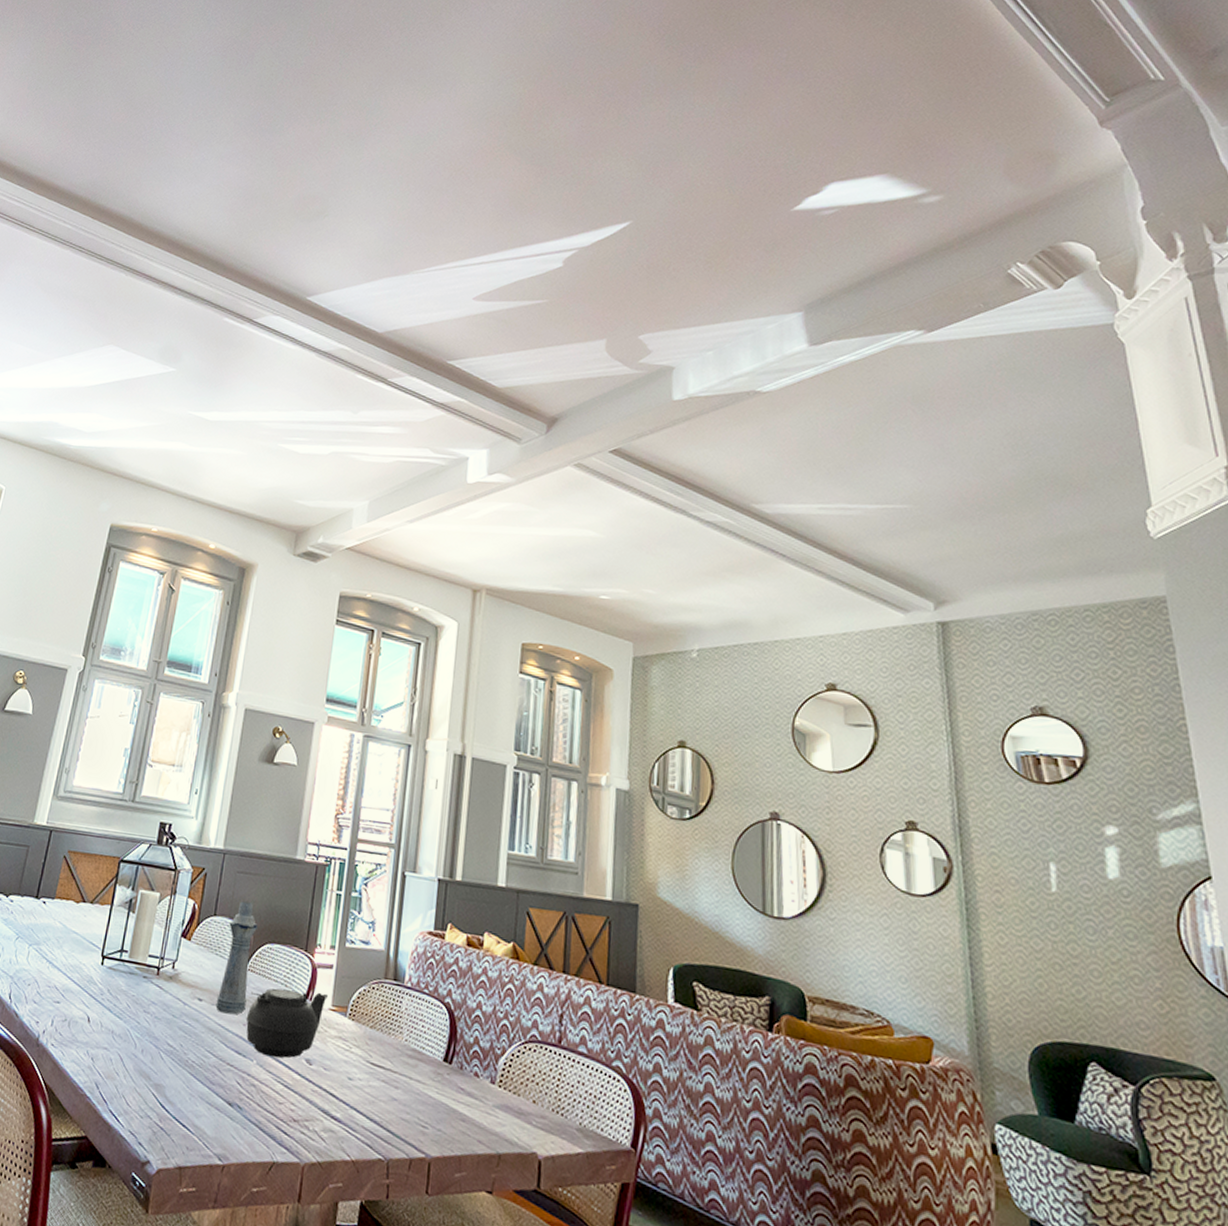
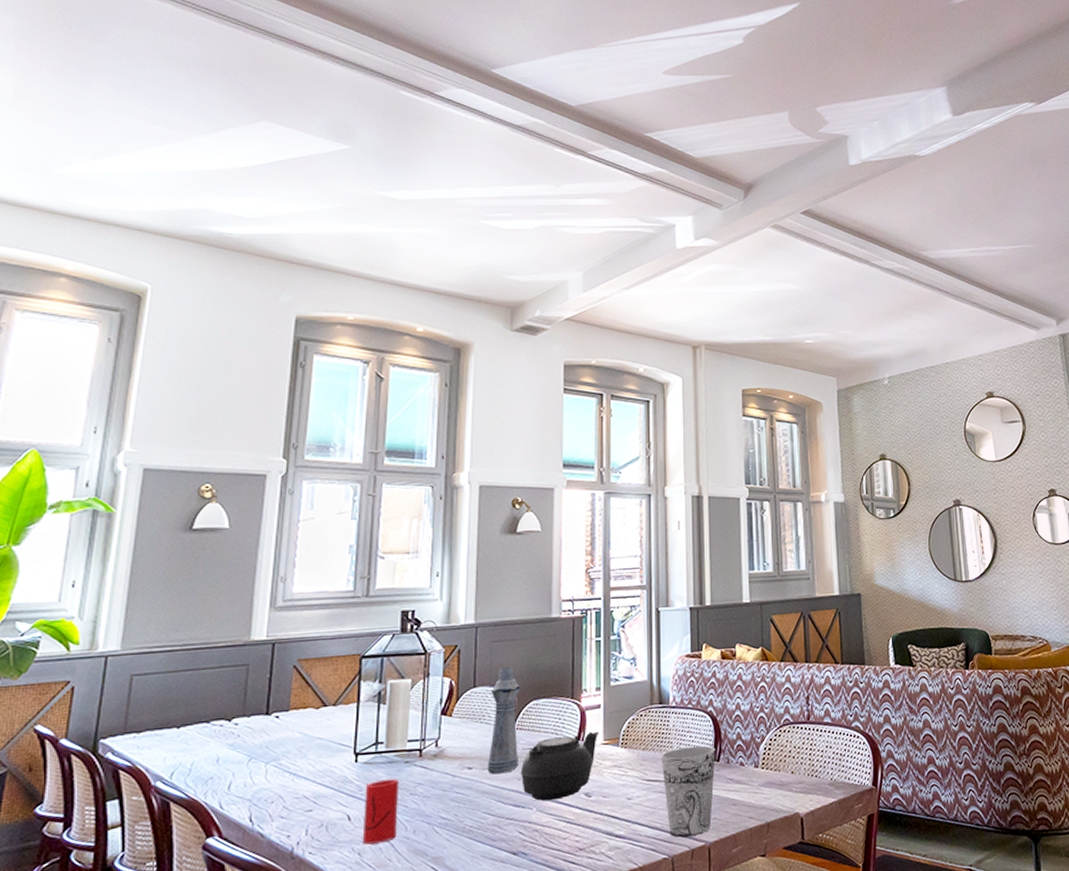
cup: none [96,988,136,1054] -> present [362,779,399,845]
cup: none [388,1036,449,1144] -> present [661,745,716,838]

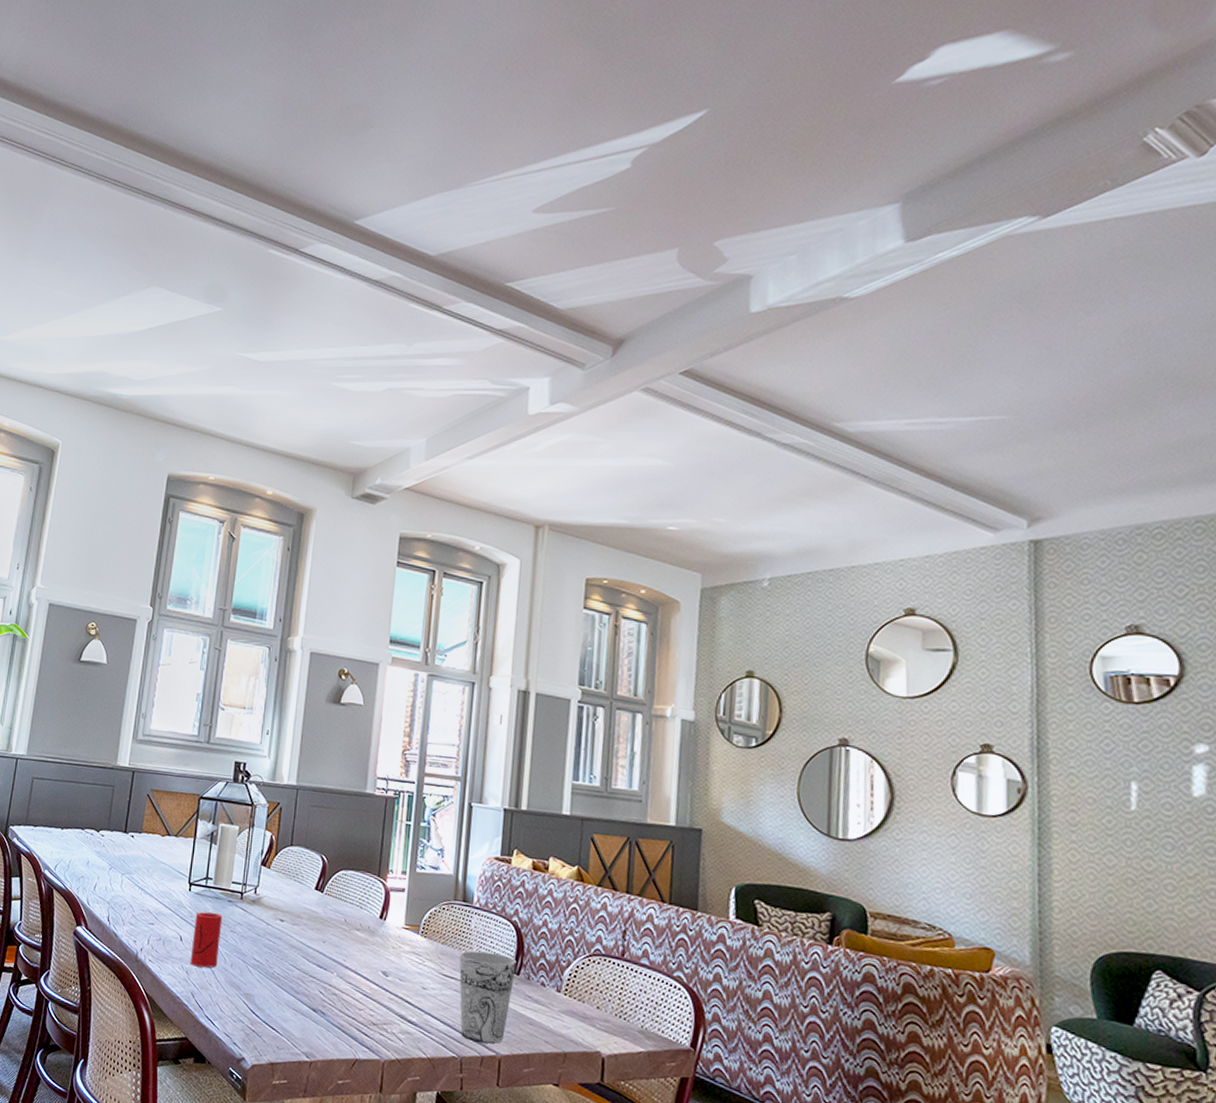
bottle: present [487,667,520,775] -> none [296,832,332,934]
teapot: present [520,731,599,801] -> none [325,910,401,971]

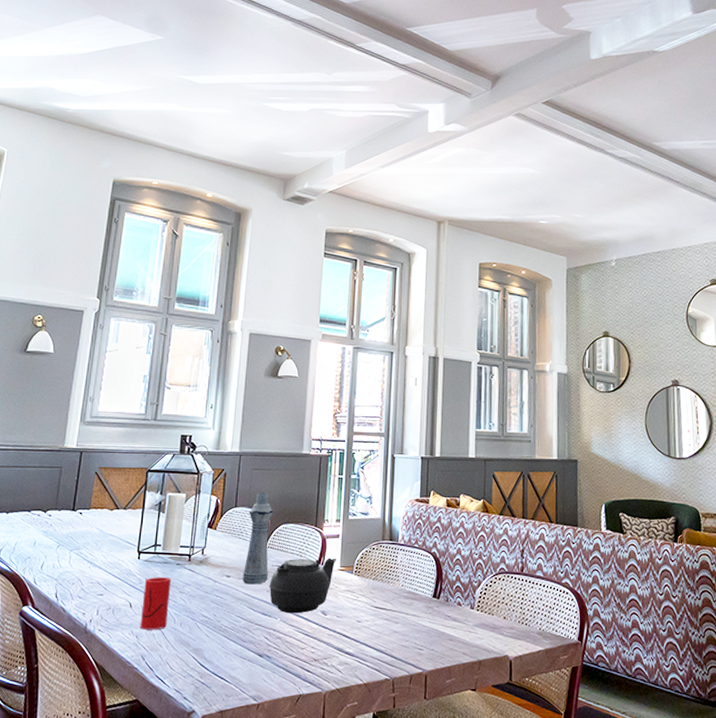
bottle: none [296,832,332,934] -> present [242,493,273,585]
teapot: none [325,910,401,971] -> present [269,558,336,614]
cup: present [459,951,517,1044] -> none [388,582,437,662]

